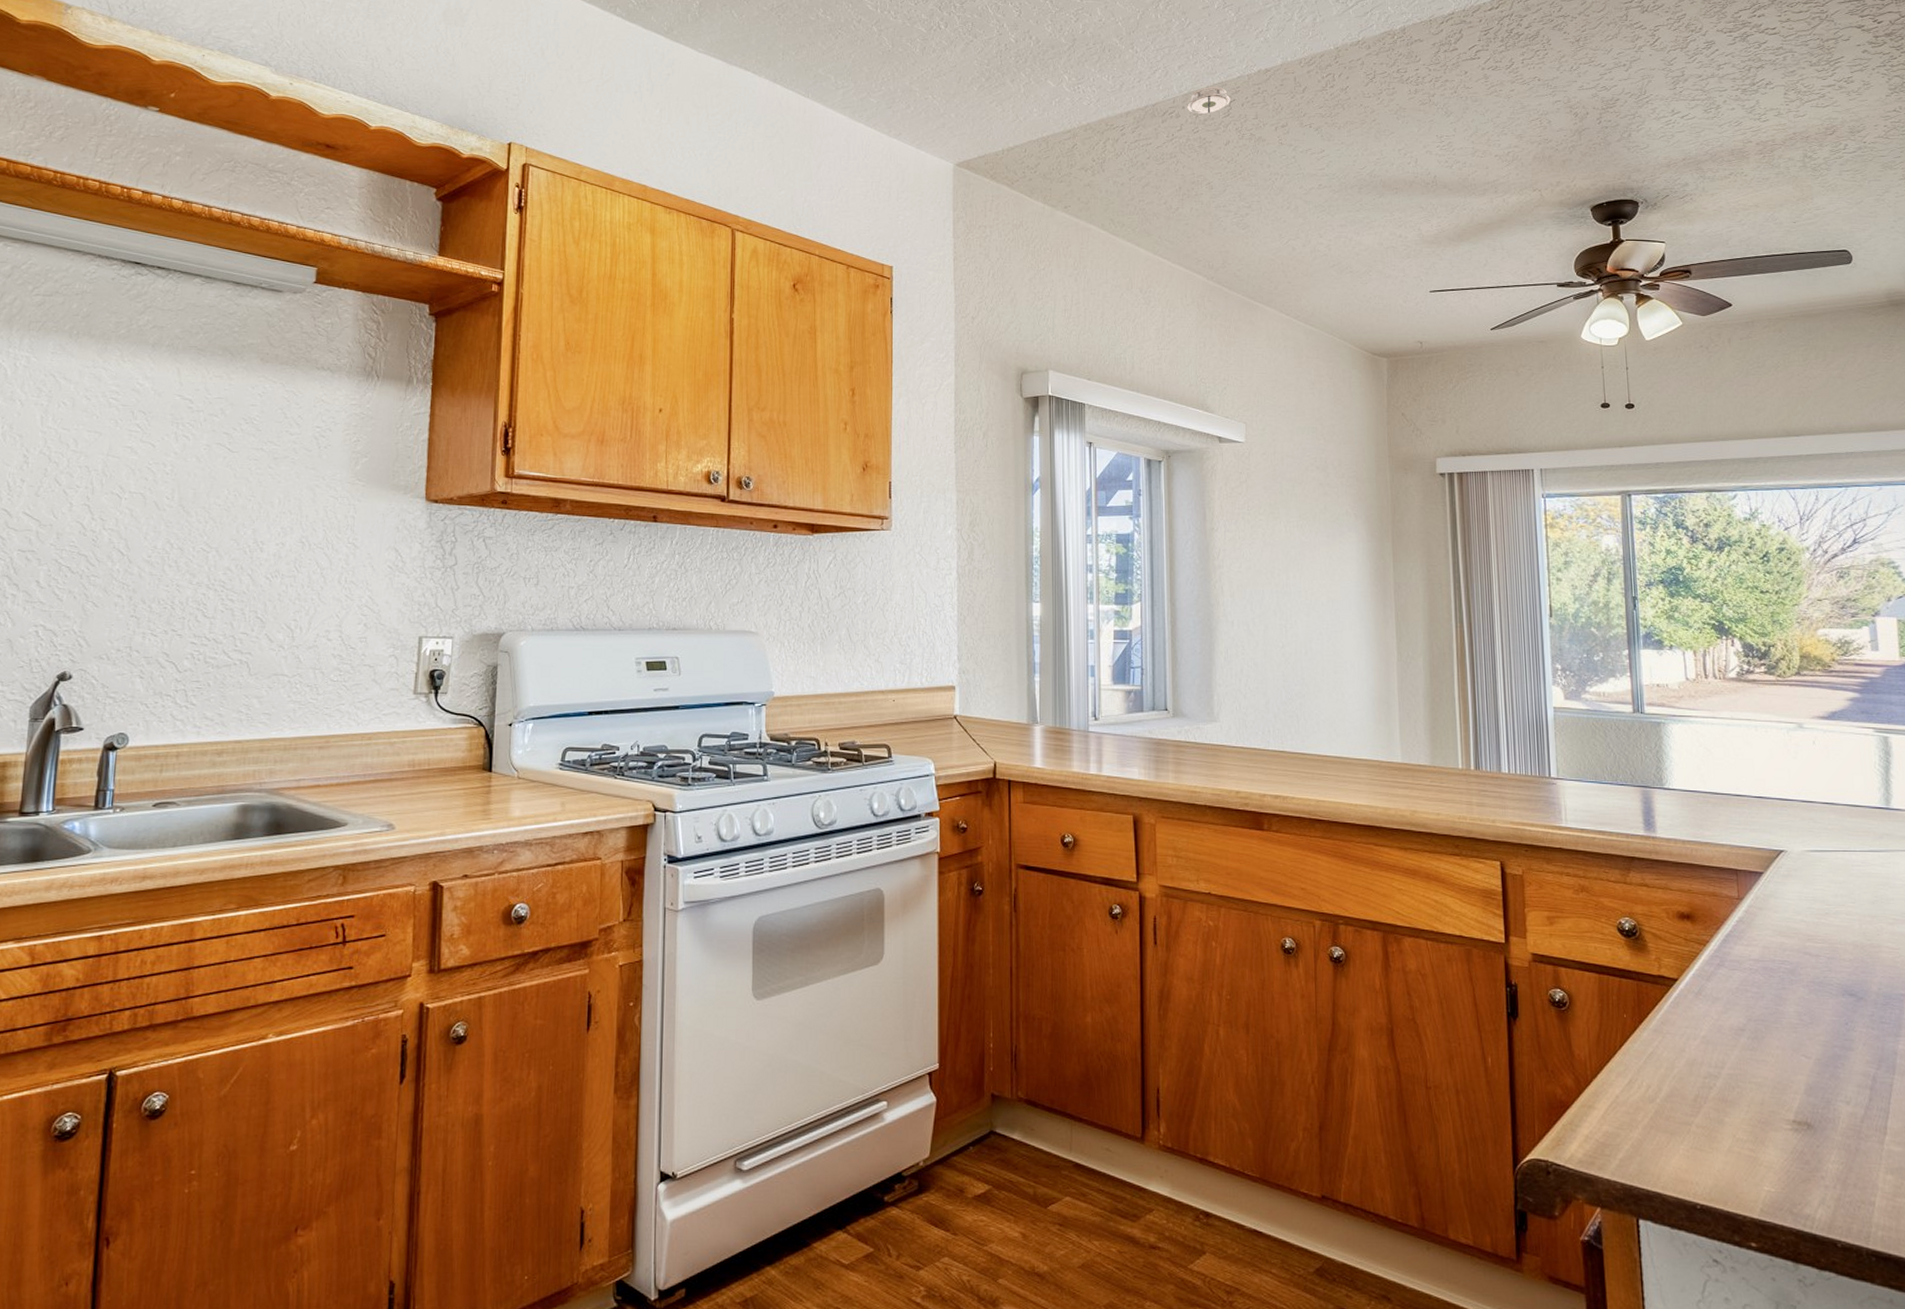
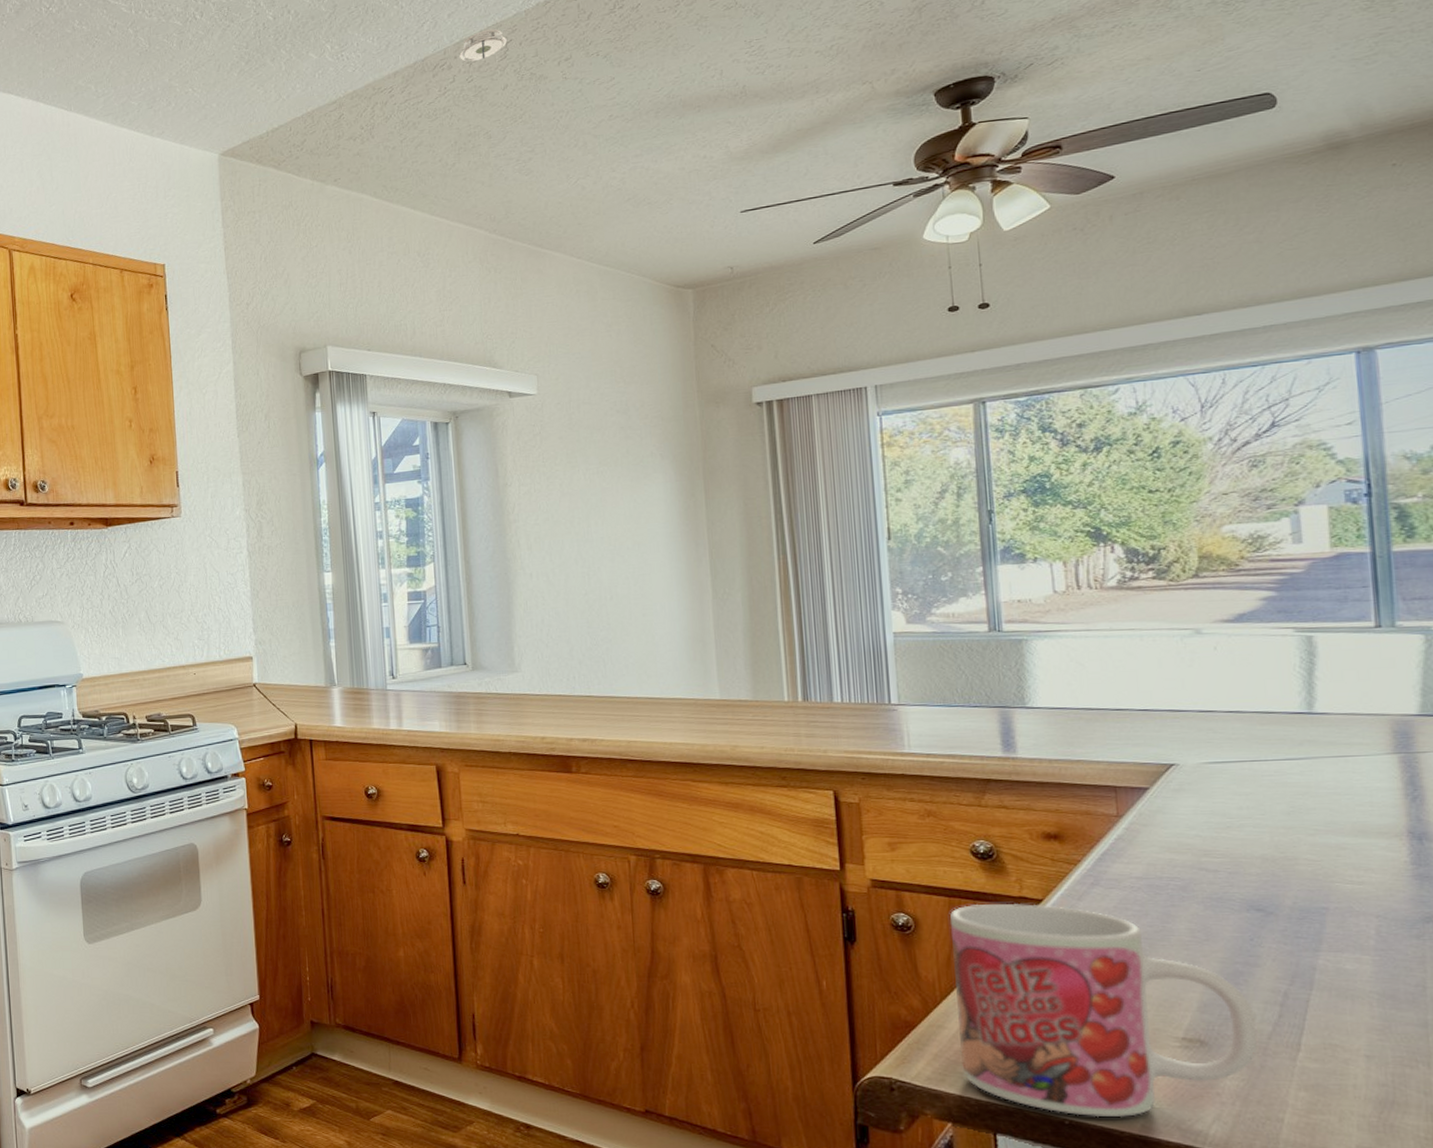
mug: none [1600,982,1854,1202] -> present [950,904,1258,1118]

